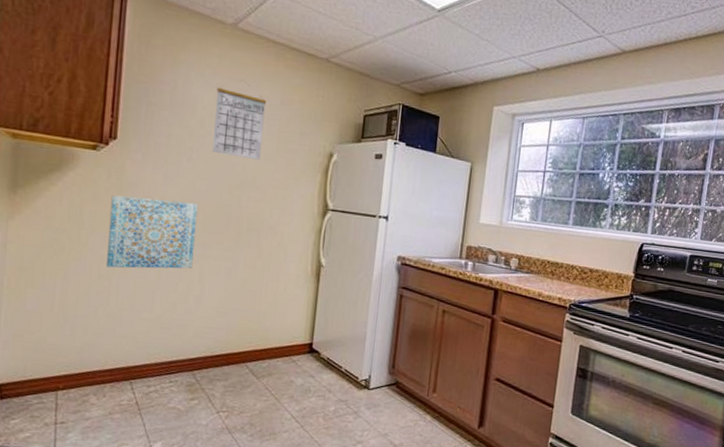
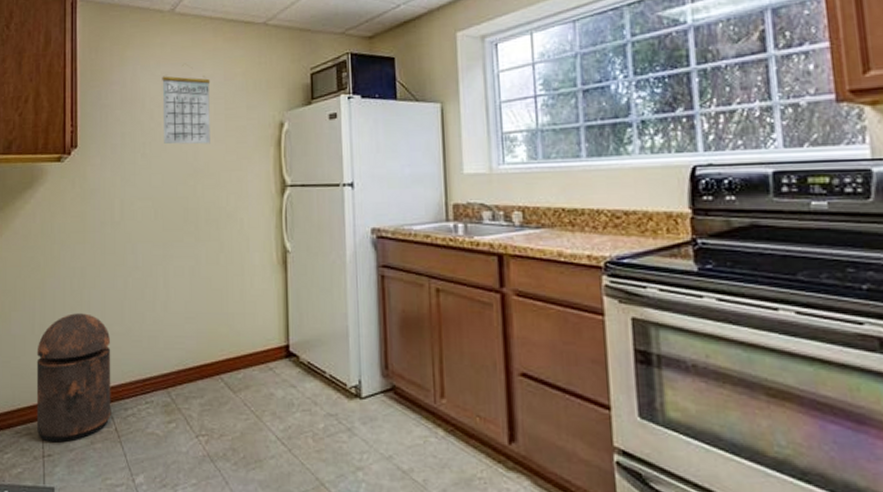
trash can: none [49,297,139,412] -> present [36,313,111,443]
wall art: present [105,195,198,269] -> none [77,200,156,281]

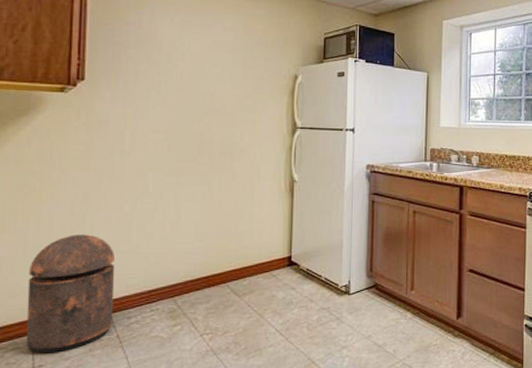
calendar: present [162,65,210,145] -> none [181,16,231,88]

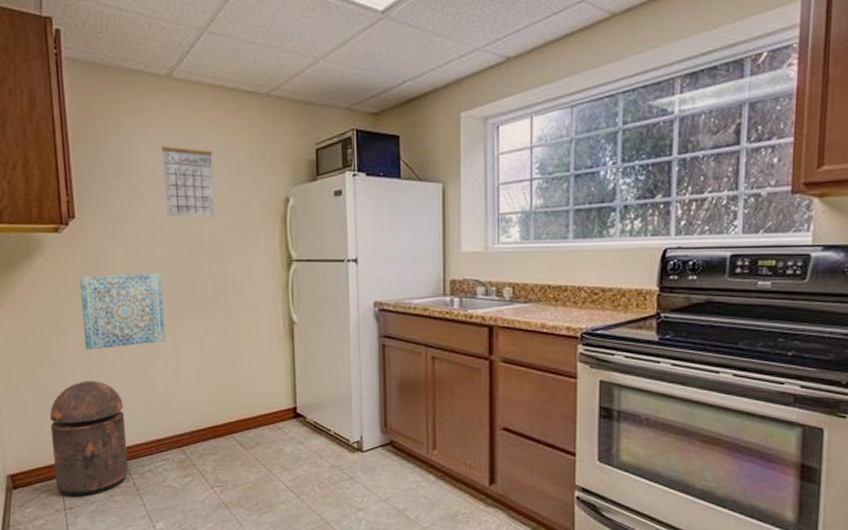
wall art: none [79,133,169,205] -> present [79,273,166,350]
calendar: none [181,16,231,88] -> present [161,135,215,218]

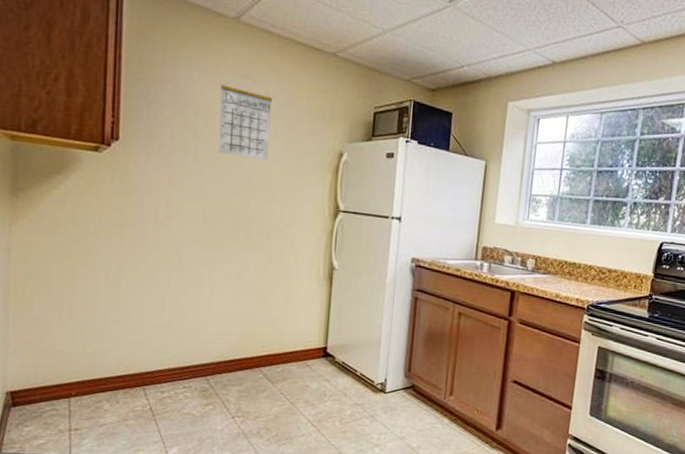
trash can: present [49,381,129,497] -> none [62,302,149,419]
wall art: present [79,273,166,350] -> none [113,198,205,273]

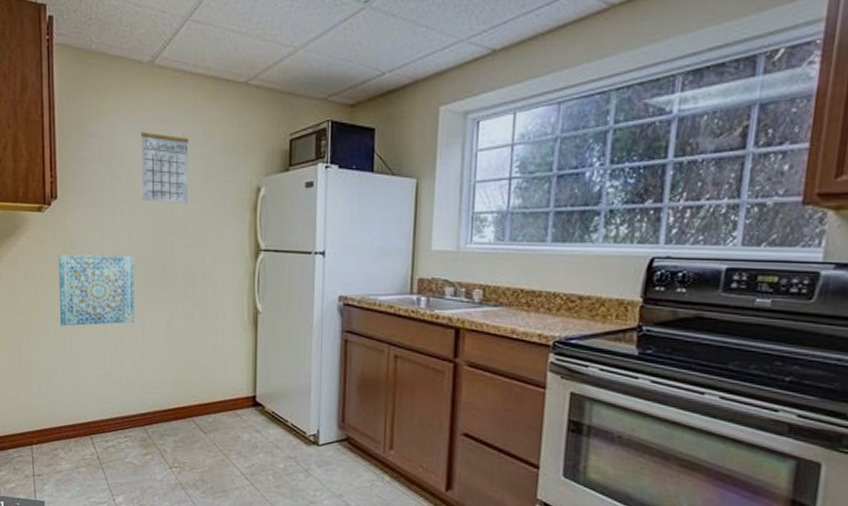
wall art: none [113,198,205,273] -> present [58,254,134,327]

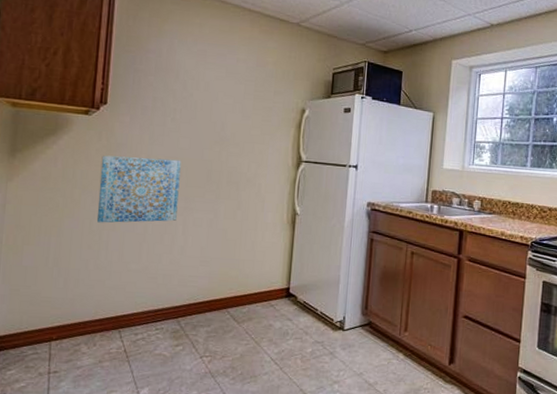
calendar: present [141,121,189,204] -> none [194,46,244,118]

